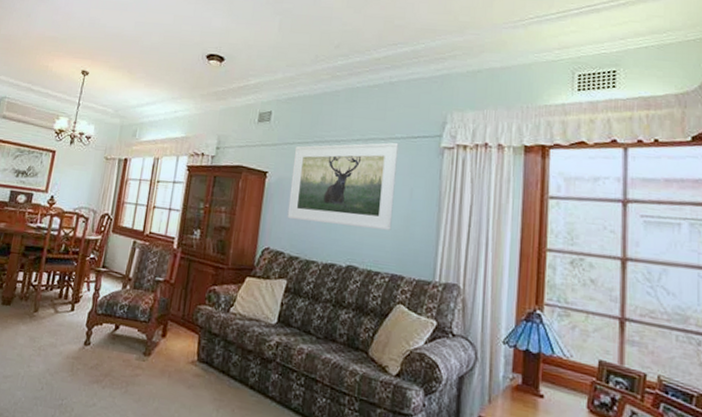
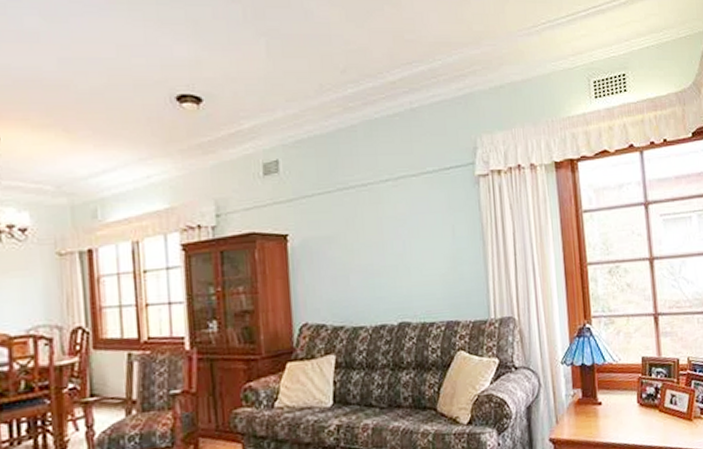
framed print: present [287,142,399,230] -> none [315,177,439,286]

